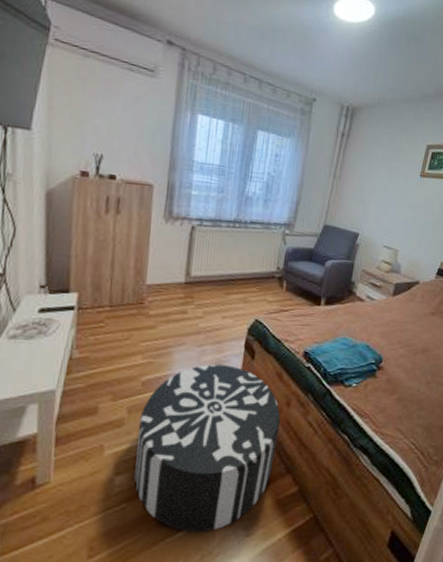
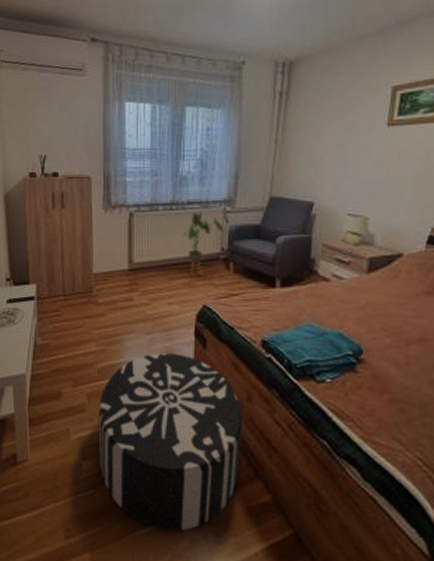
house plant: none [243,232,281,293] -> present [183,212,224,277]

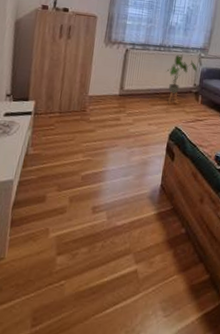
pouf: present [98,353,243,532] -> none [72,164,195,311]

